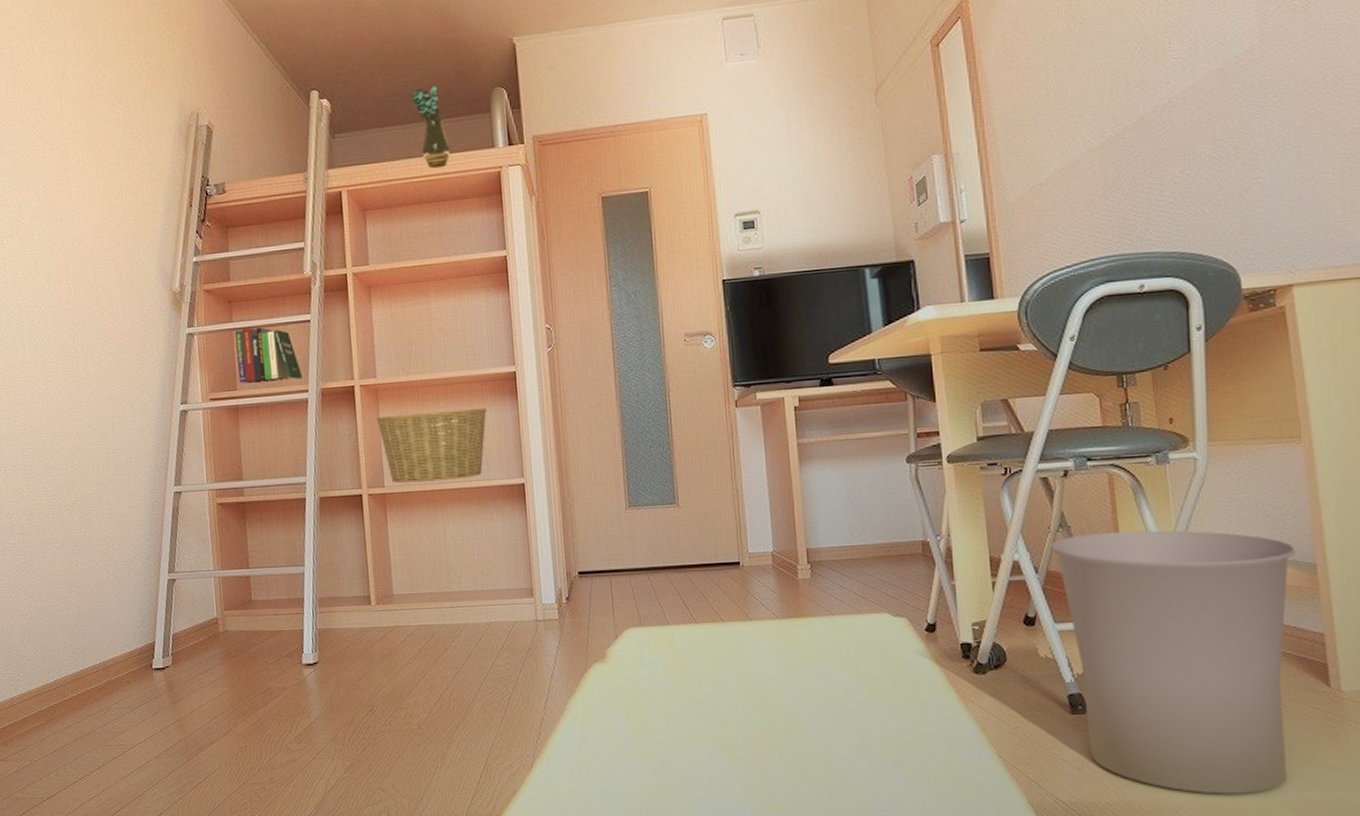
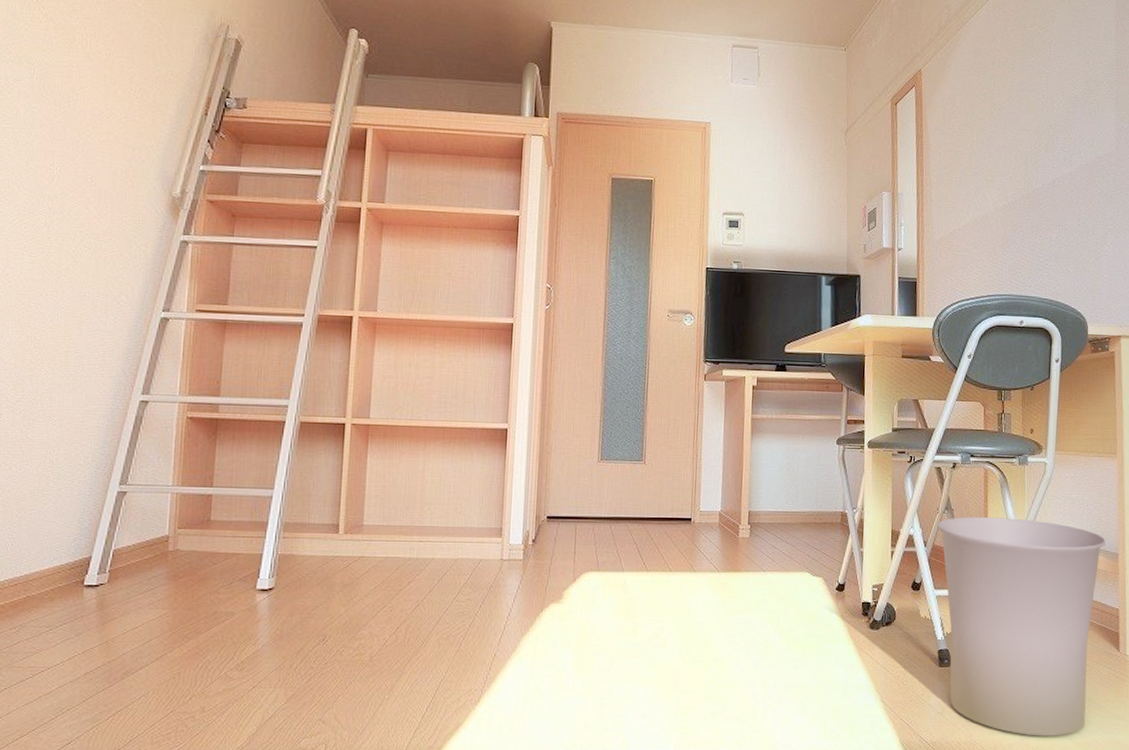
books: present [235,327,302,384] -> none [231,244,300,302]
basket: present [376,408,487,484] -> none [370,349,481,419]
vase: present [411,82,451,169] -> none [449,45,480,125]

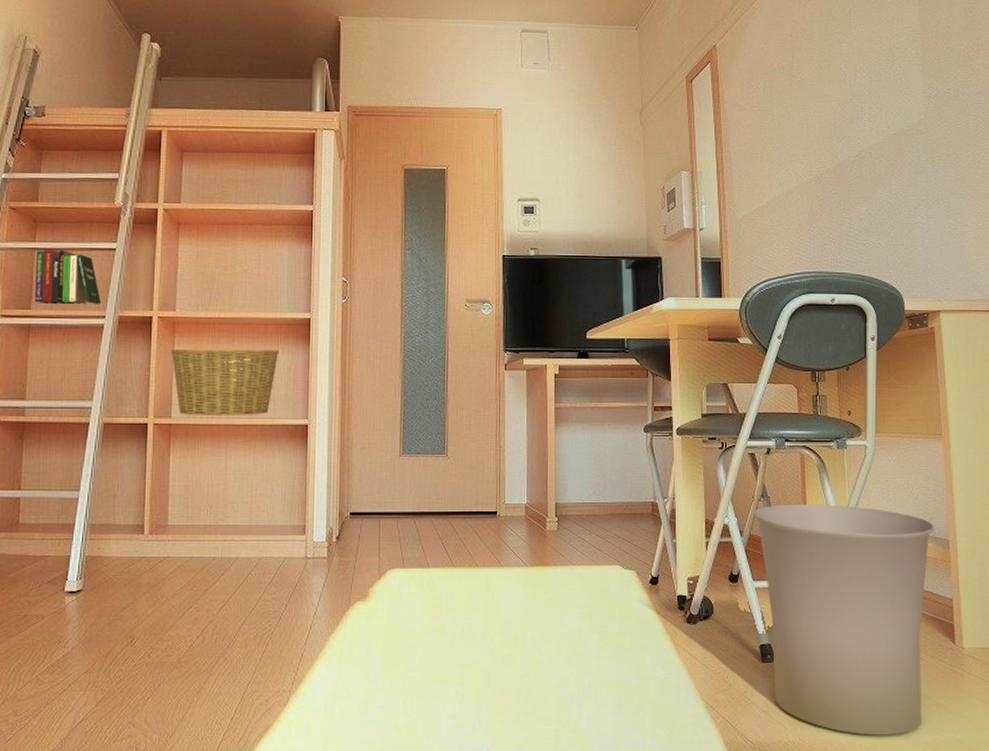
books: none [231,244,300,302] -> present [34,249,101,305]
basket: none [370,349,481,419] -> present [170,348,280,416]

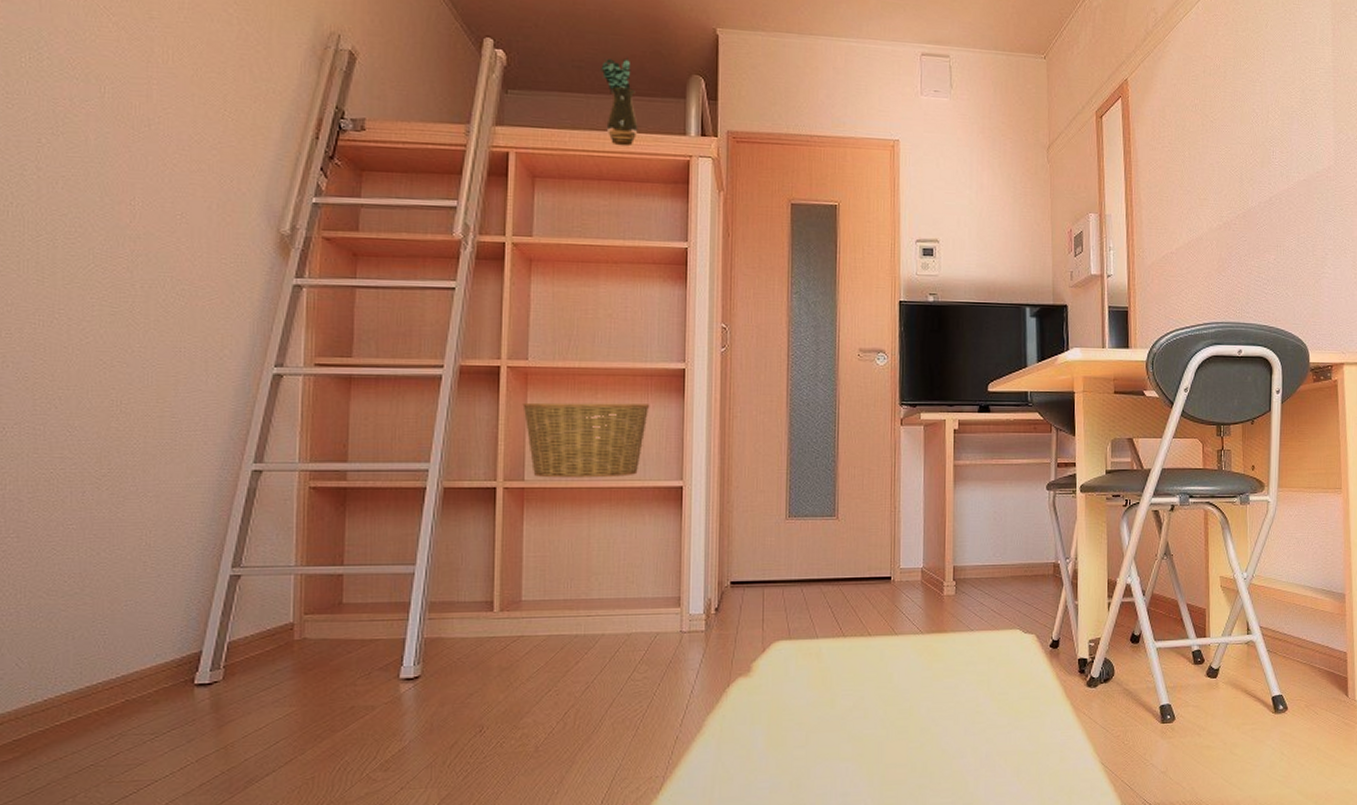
books: present [34,249,101,305] -> none [355,287,438,352]
vase: none [239,43,271,123] -> present [601,56,638,147]
waste bin: present [754,504,934,736] -> none [1156,561,1332,791]

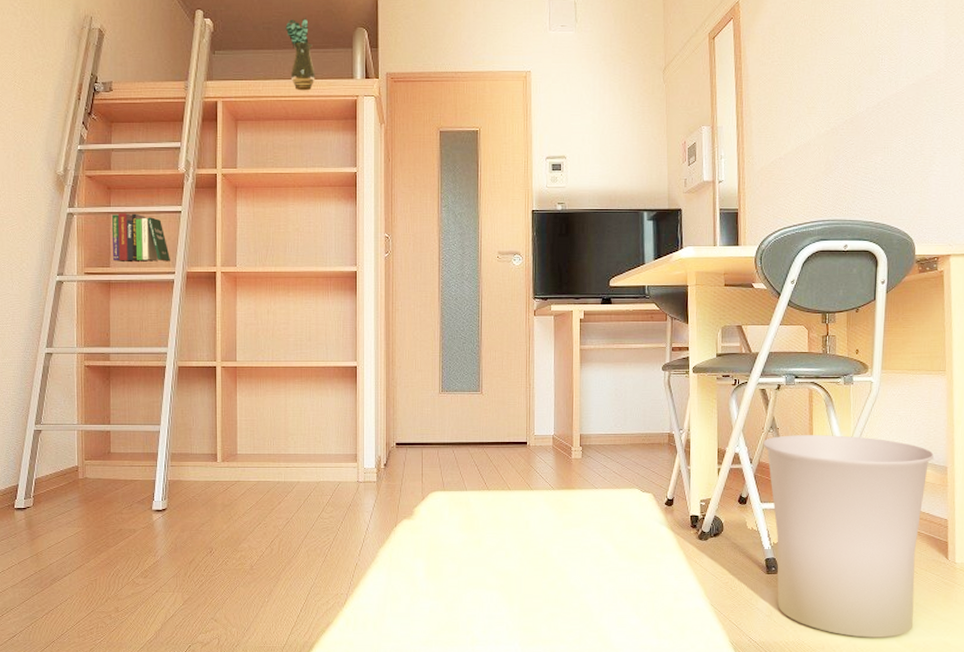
books: none [355,287,438,352] -> present [111,213,170,263]
basket: present [522,402,650,478] -> none [233,300,330,359]
waste bin: none [1156,561,1332,791] -> present [763,435,934,638]

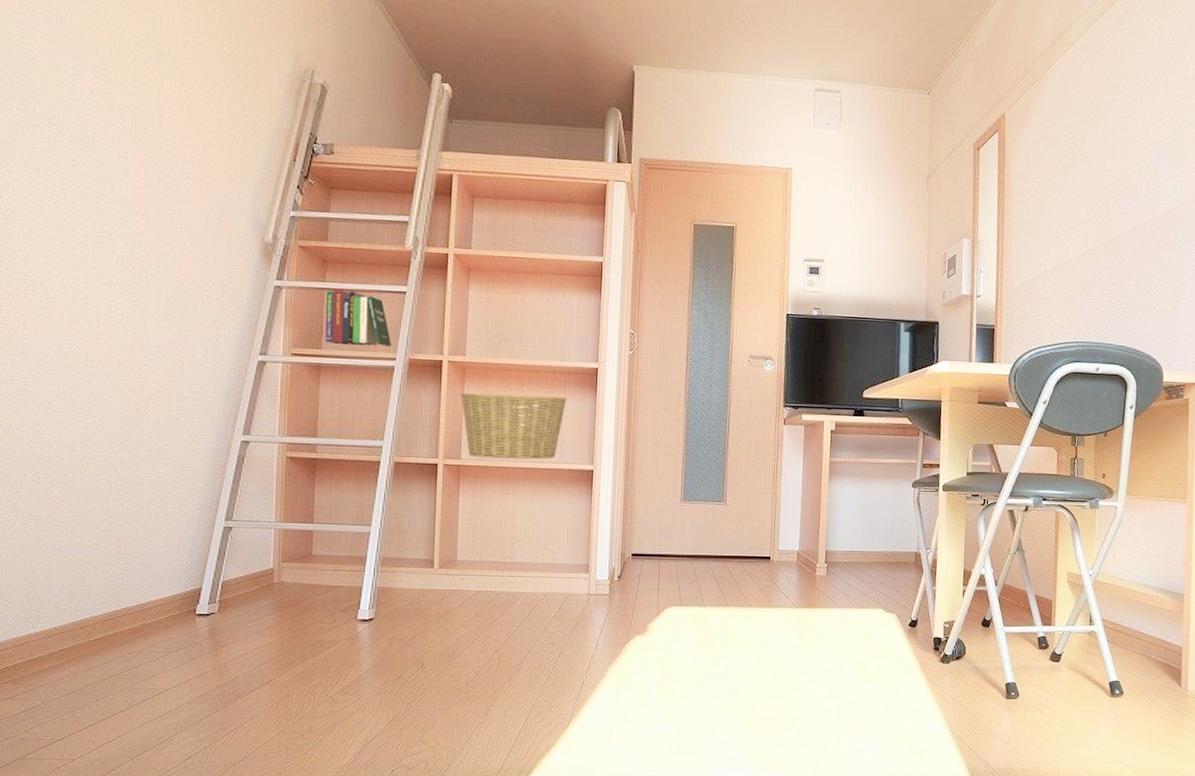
basket: none [233,300,330,359] -> present [460,392,567,460]
vase: present [285,16,315,91] -> none [532,90,563,171]
waste bin: present [763,435,934,638] -> none [1008,558,1172,764]

